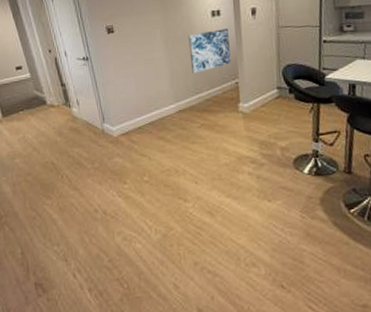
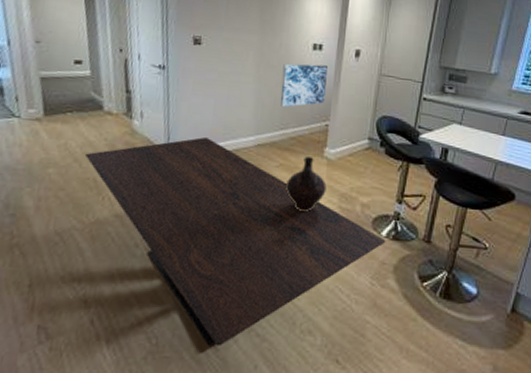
dining table: none [40,111,309,285] -> present [84,136,386,347]
ceramic jug: none [210,114,247,162] -> present [286,156,327,211]

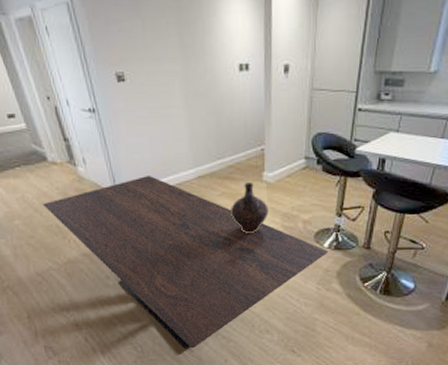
wall art: present [280,64,328,108] -> none [211,86,258,137]

